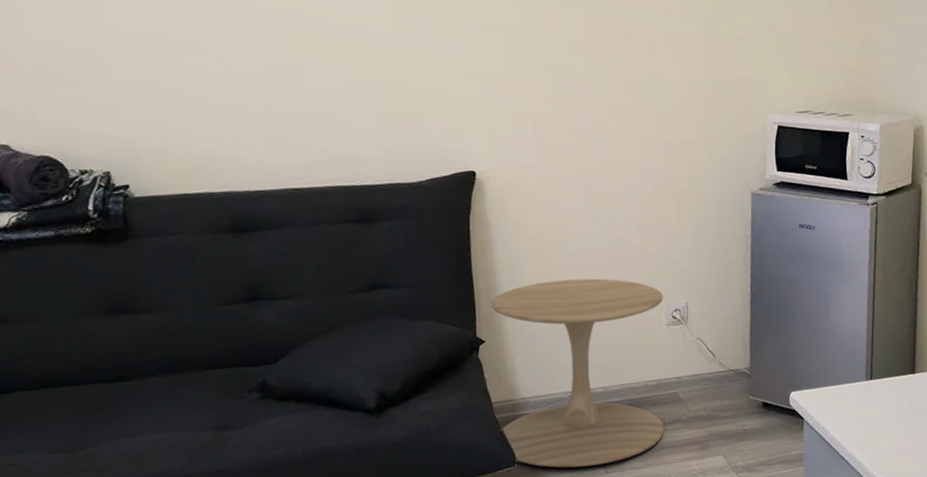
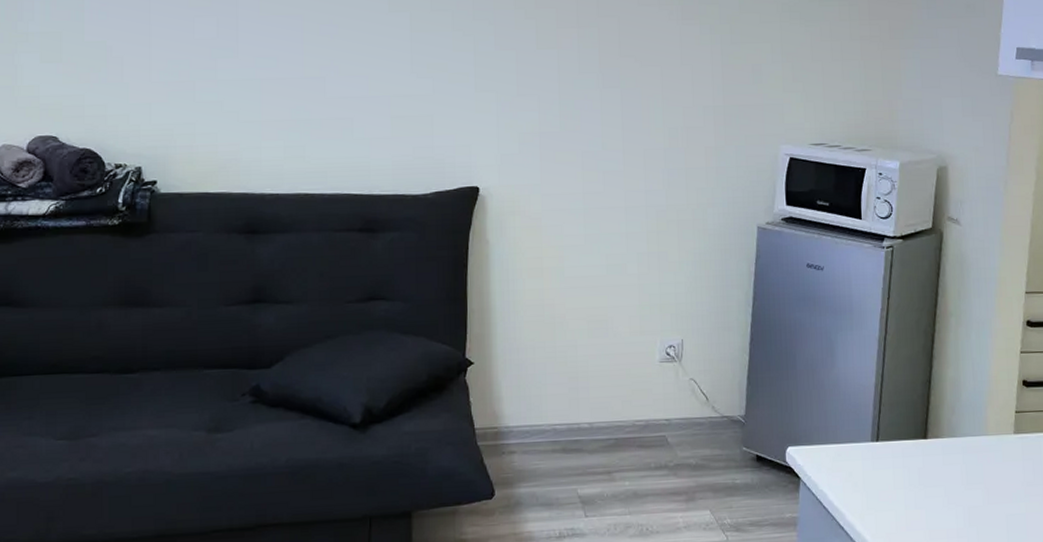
side table: present [491,278,664,468] -> none [481,304,658,508]

